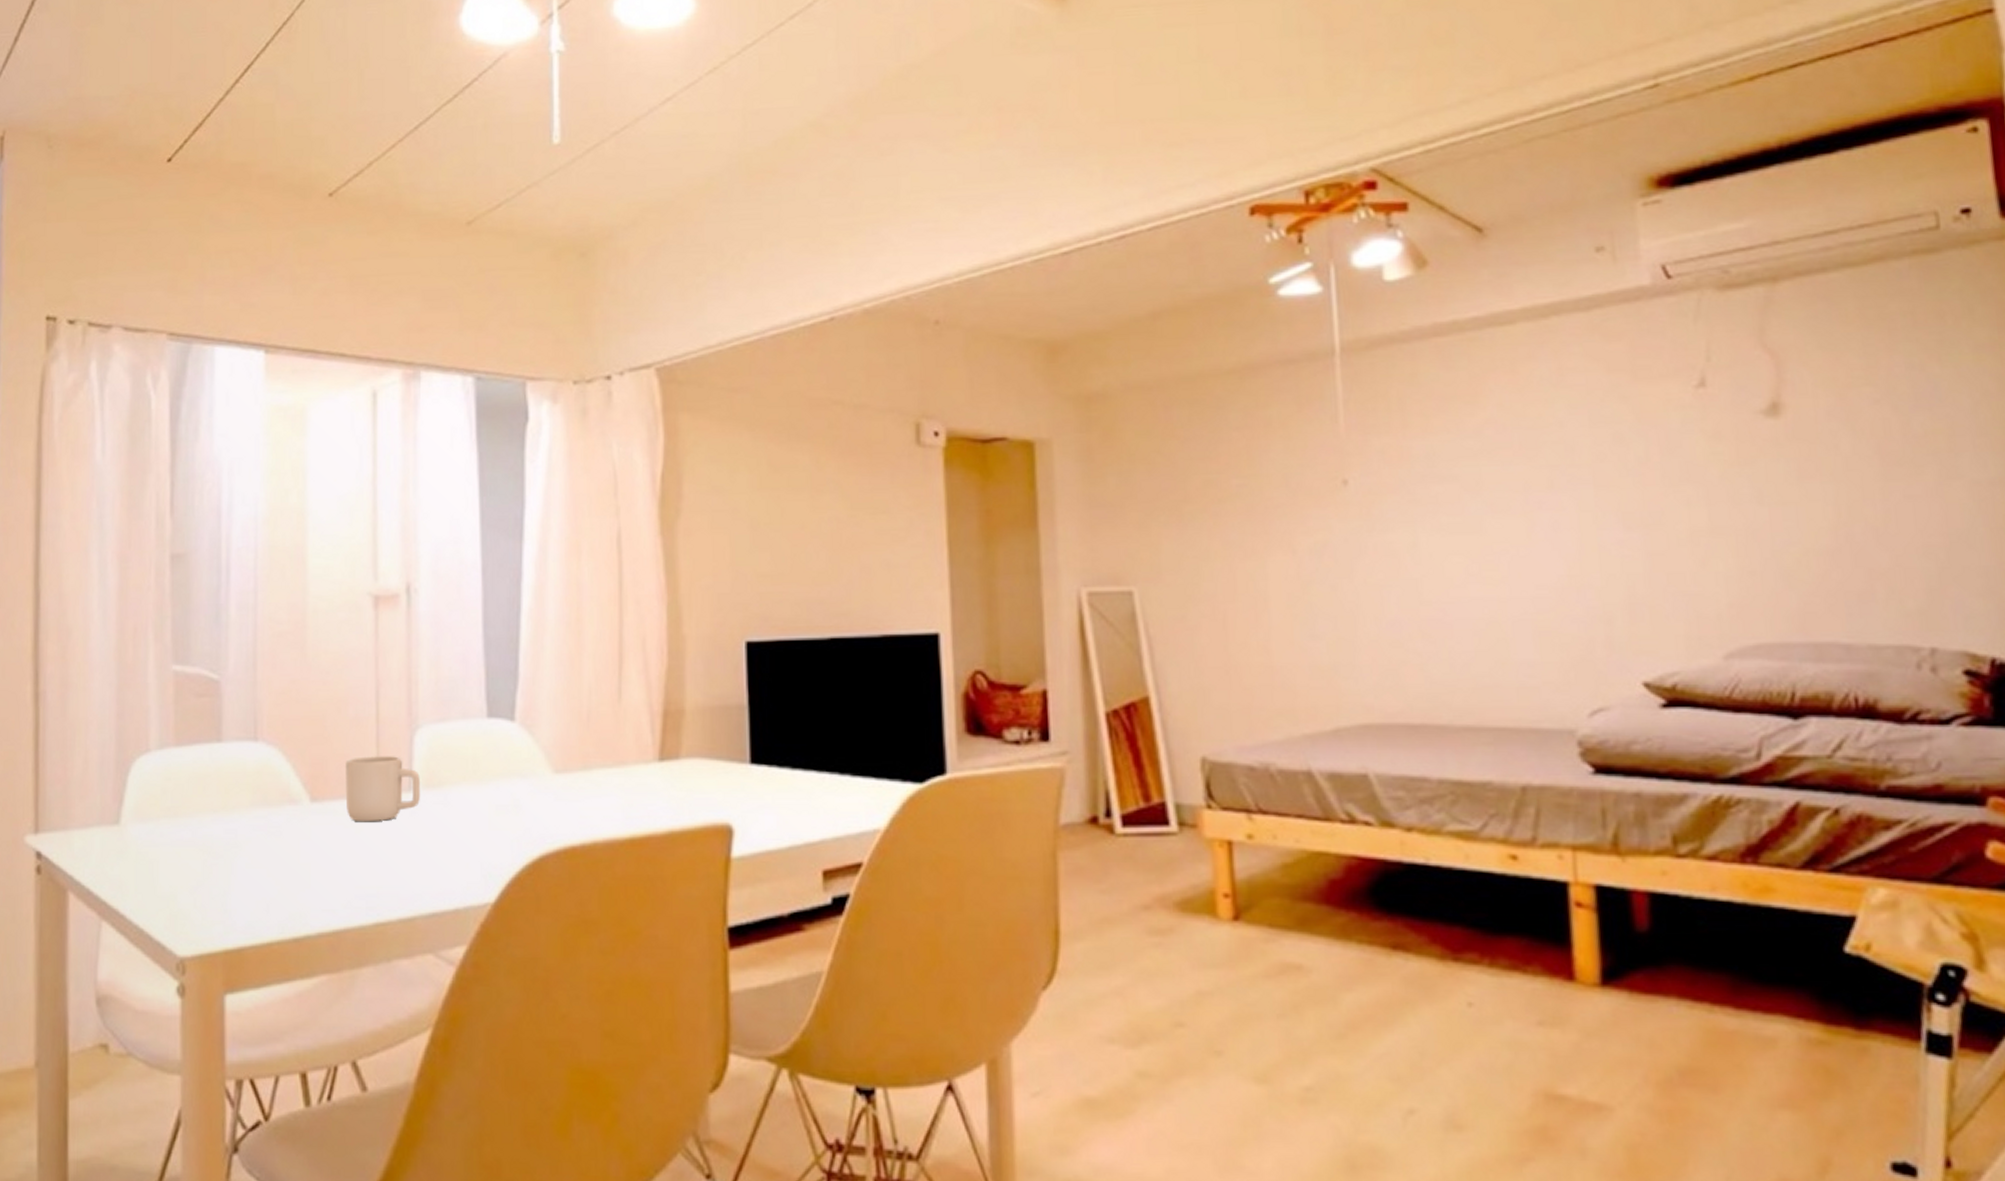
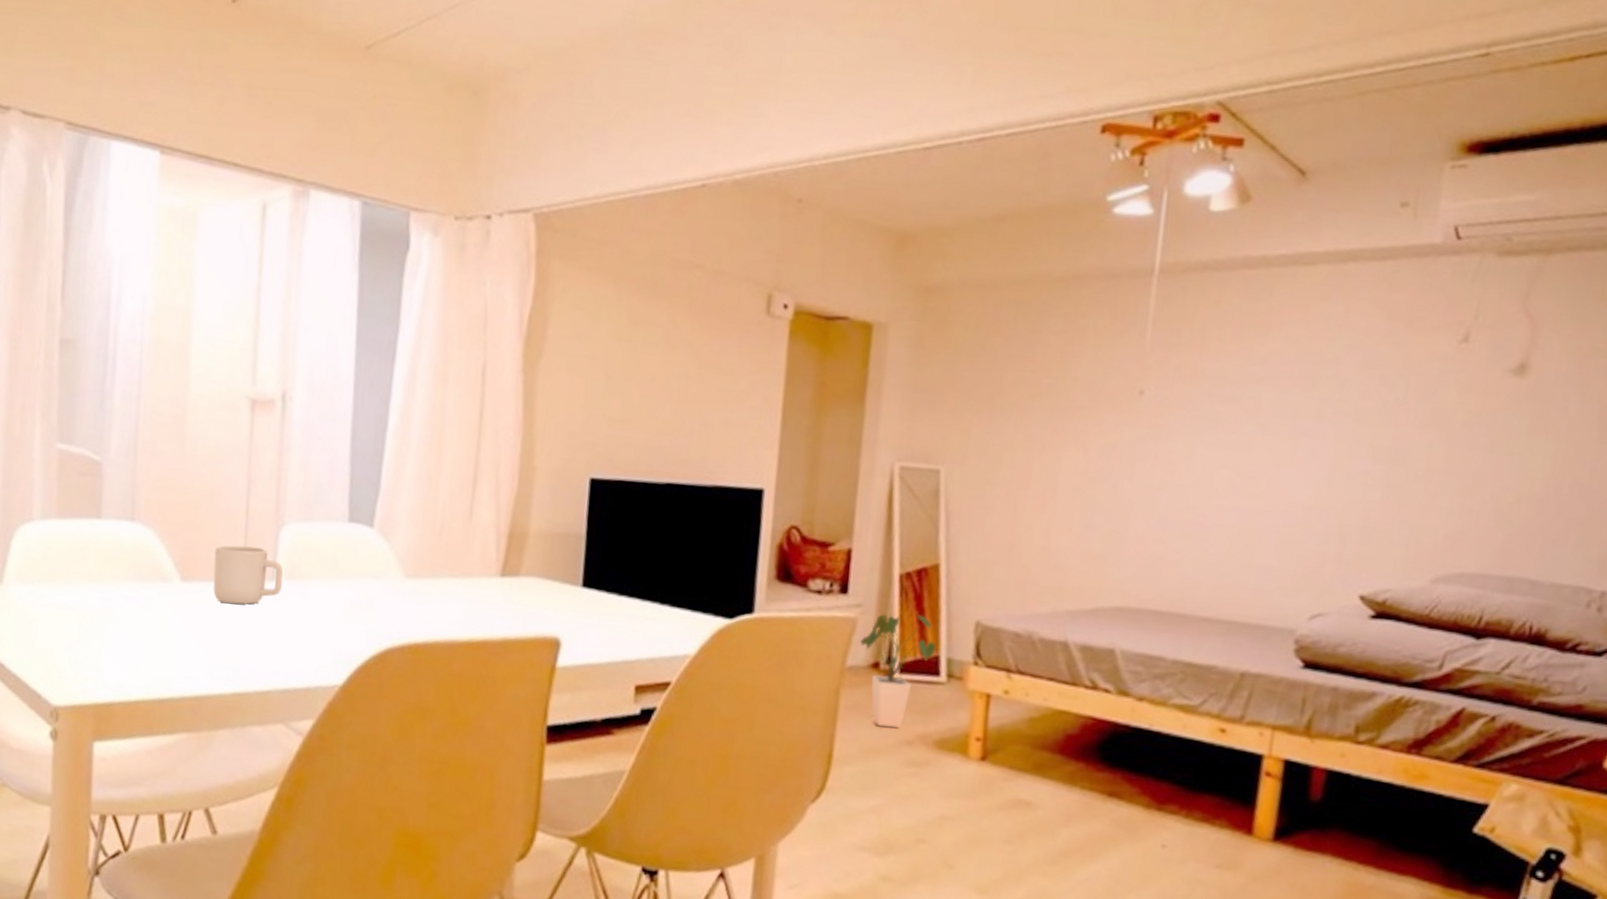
house plant: none [1072,752,1161,892] -> present [860,611,937,729]

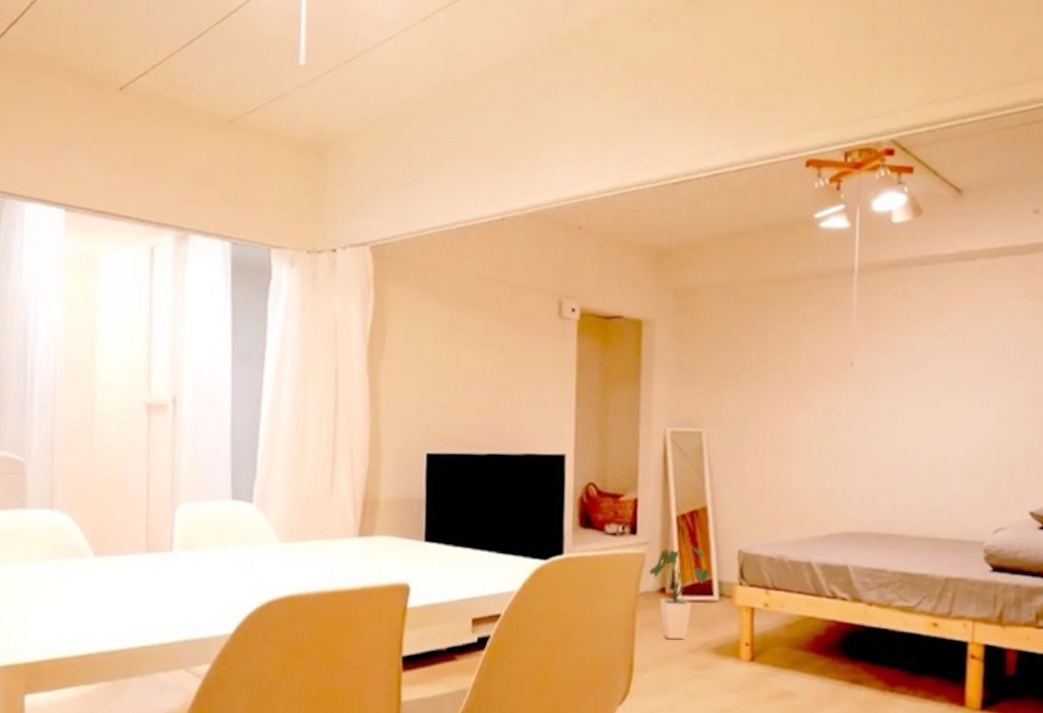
mug: present [213,545,283,605] -> none [121,524,179,573]

